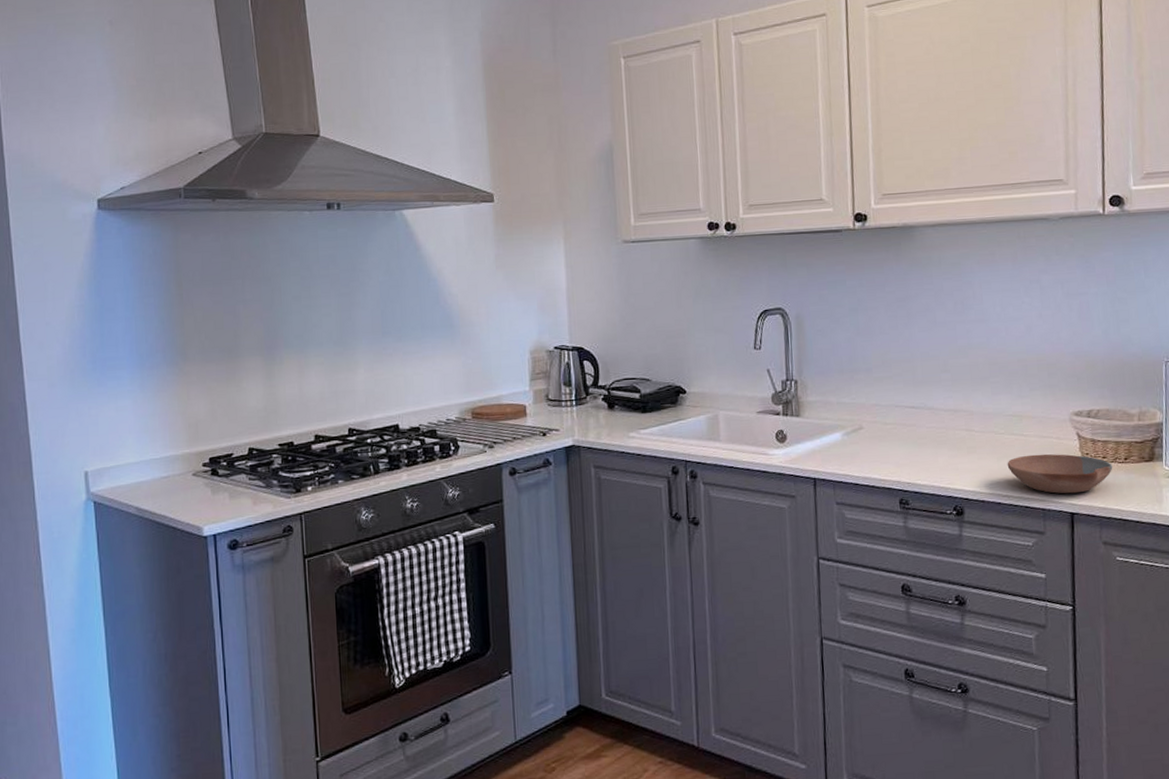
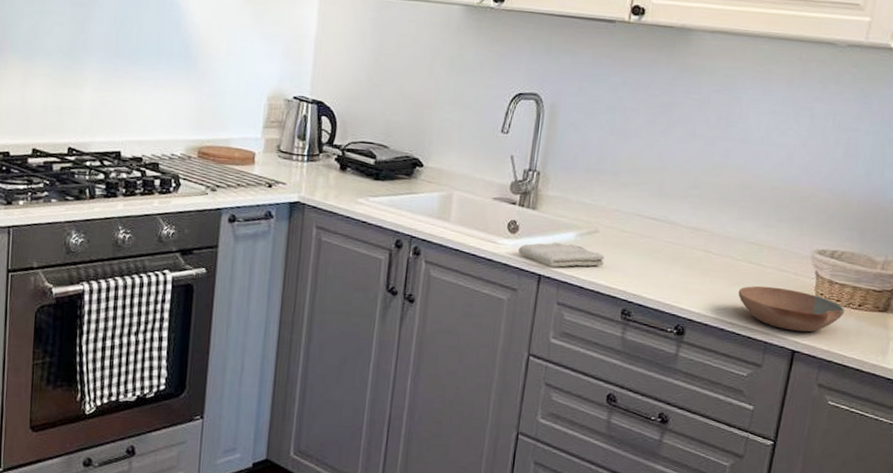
washcloth: none [789,444,874,469] -> present [518,242,605,268]

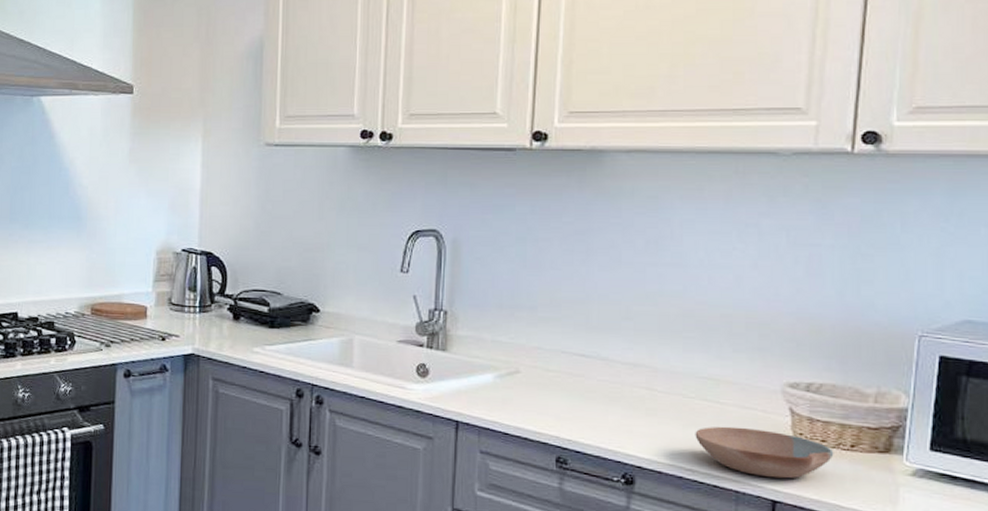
washcloth: present [518,242,605,268] -> none [430,385,530,413]

